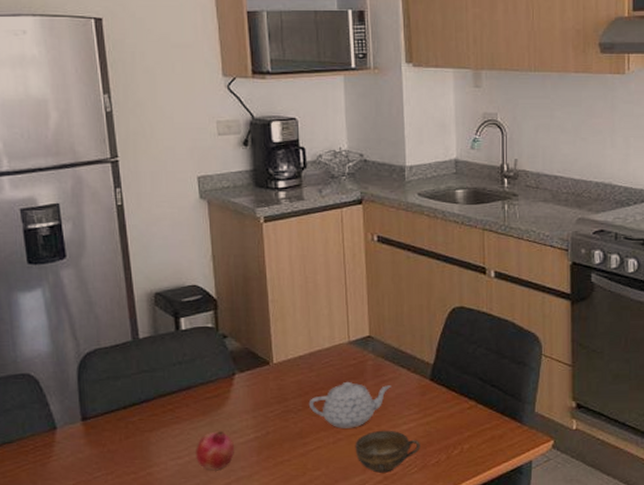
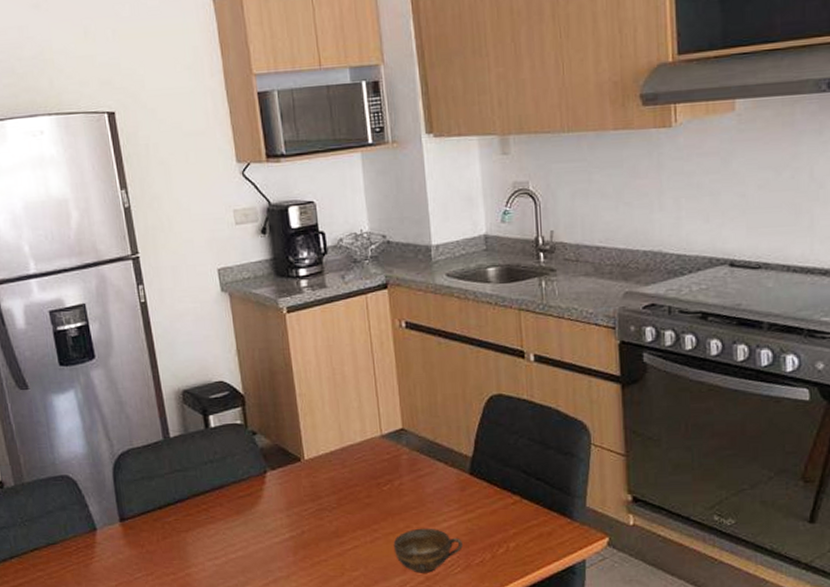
fruit: present [196,431,234,470] -> none [232,531,270,570]
teapot: present [308,381,391,428] -> none [343,477,428,527]

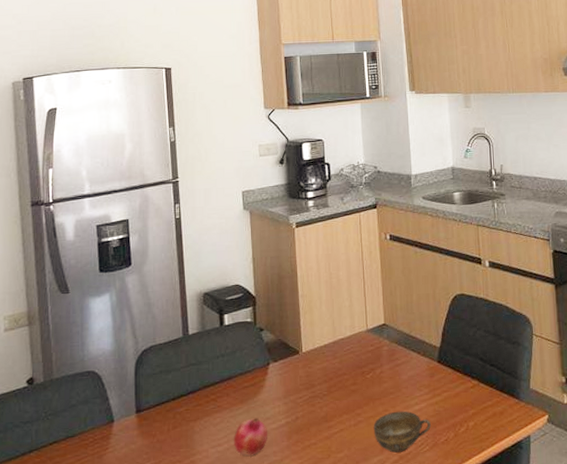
fruit: none [232,531,270,570] -> present [234,418,267,456]

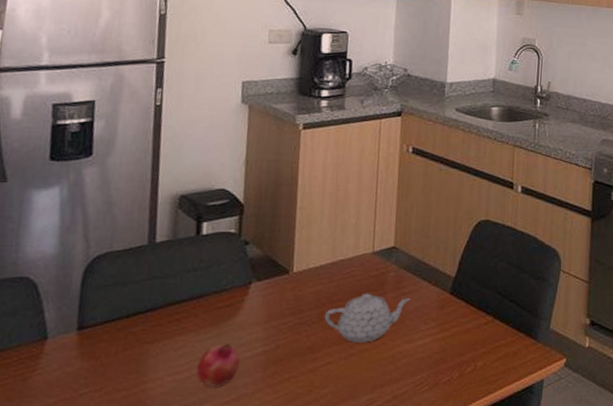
teapot: none [332,366,404,411] -> present [324,293,411,343]
cup: present [373,411,431,453] -> none [366,345,434,391]

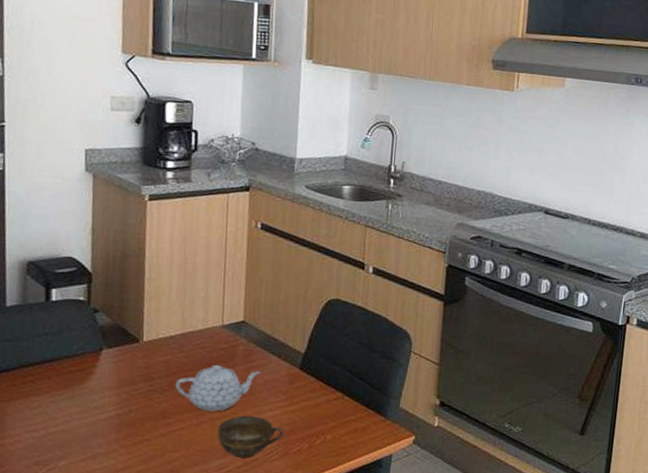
fruit: present [196,344,240,387] -> none [52,406,94,445]
cup: none [366,345,434,391] -> present [217,415,284,458]

